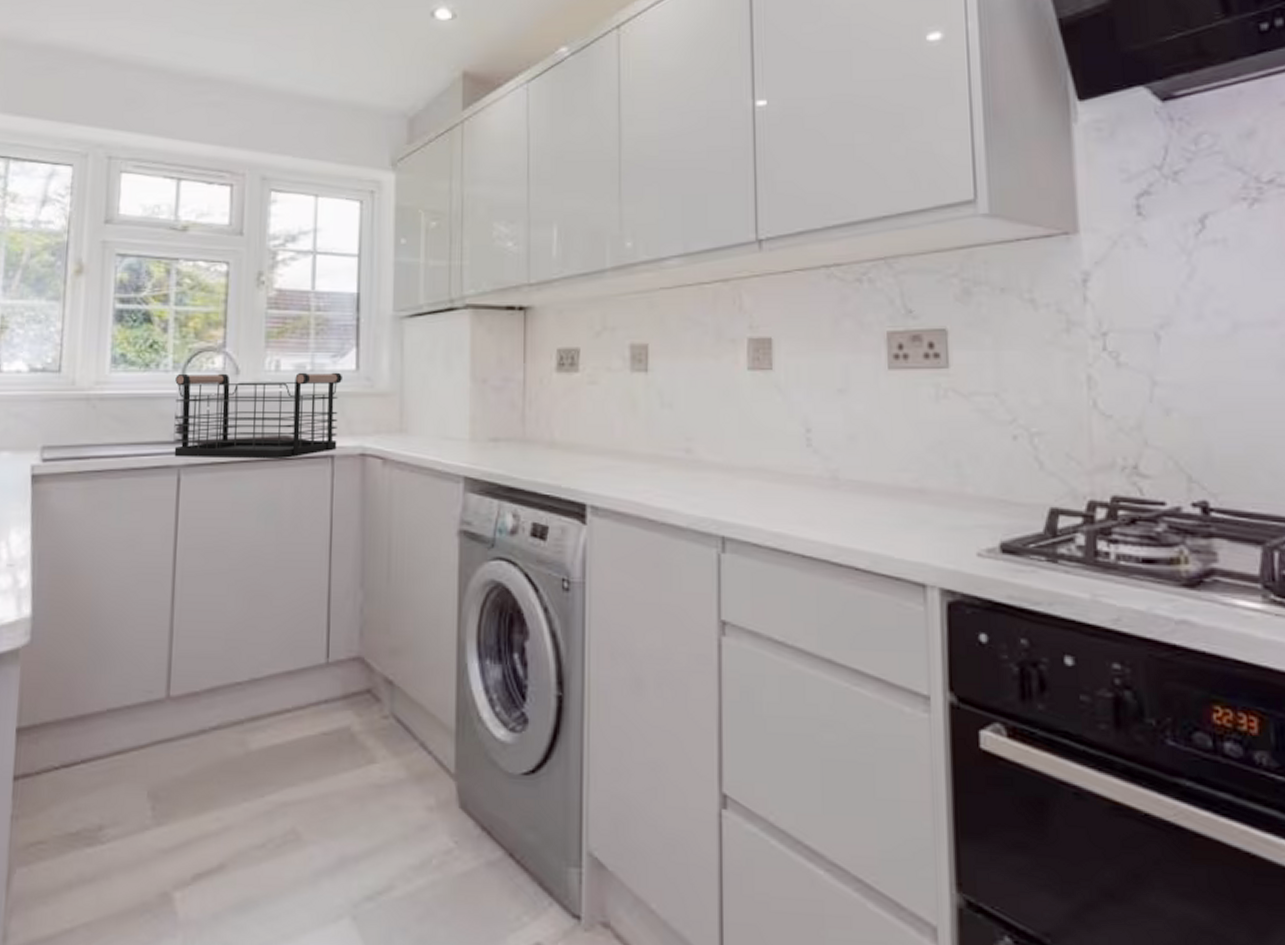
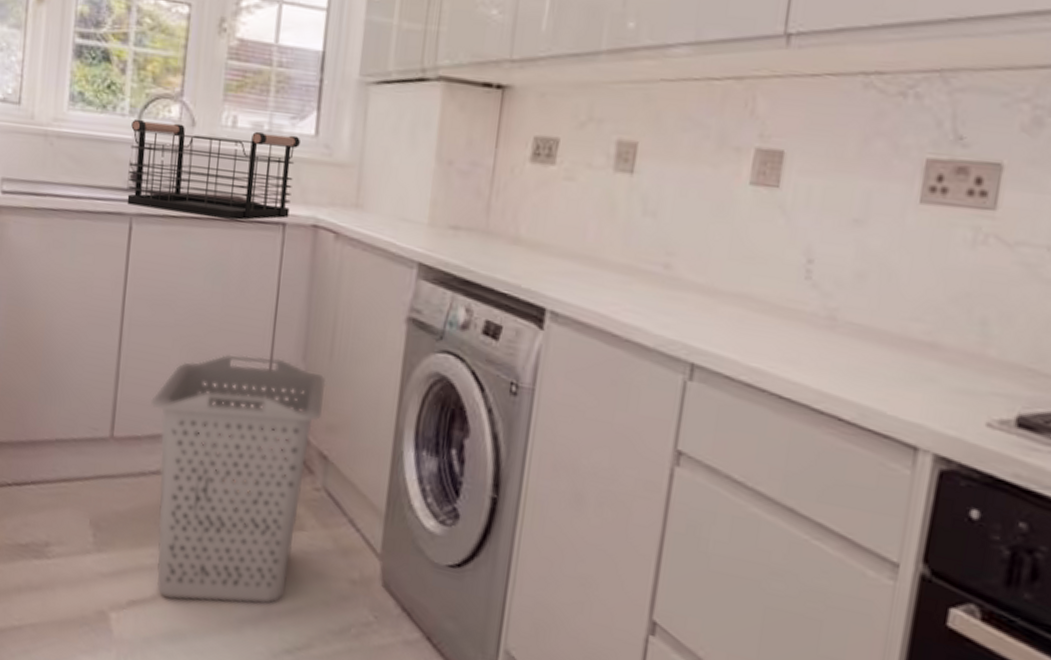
laundry basket: none [208,588,386,863] -> present [151,354,326,604]

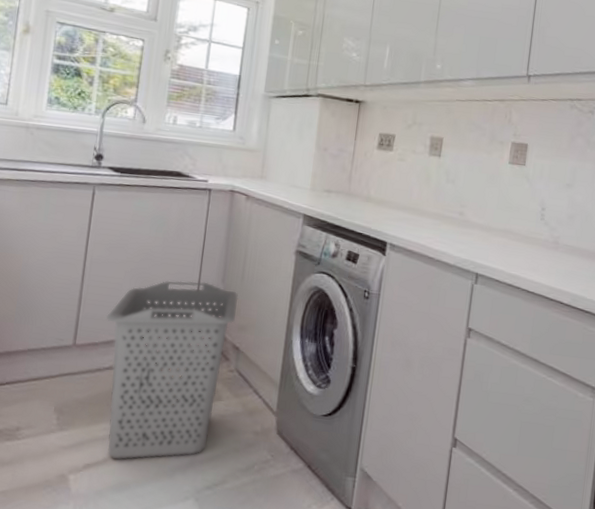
dish rack: present [127,119,300,221] -> none [91,117,223,188]

